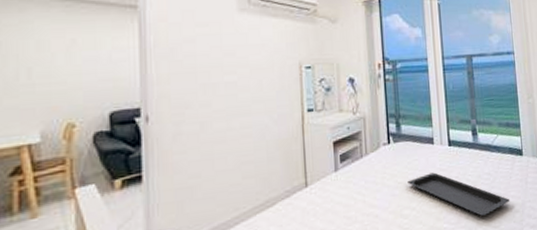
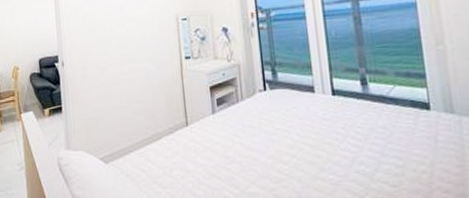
serving tray: present [407,172,511,216] -> none [286,121,414,172]

